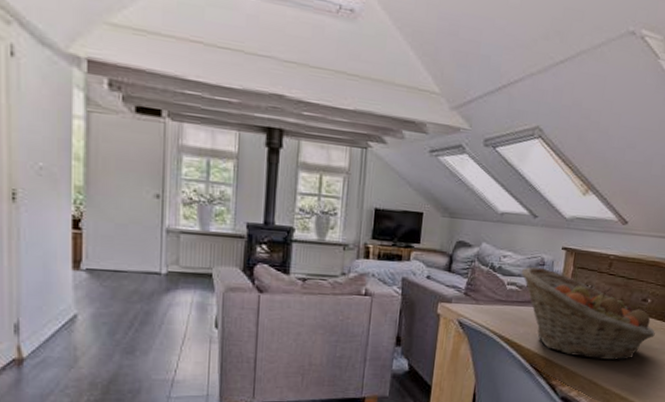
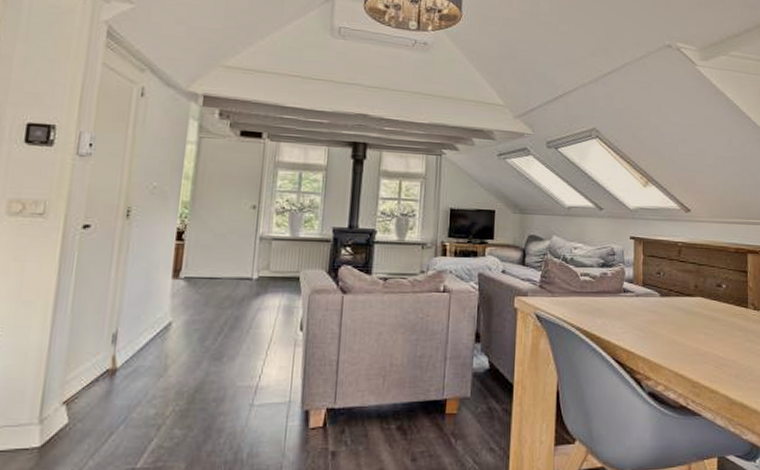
fruit basket: present [522,267,655,360] -> none [594,257,735,350]

